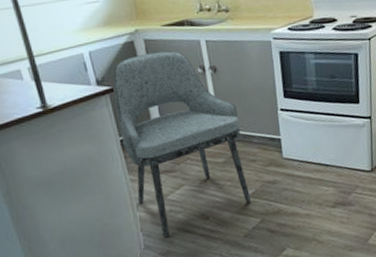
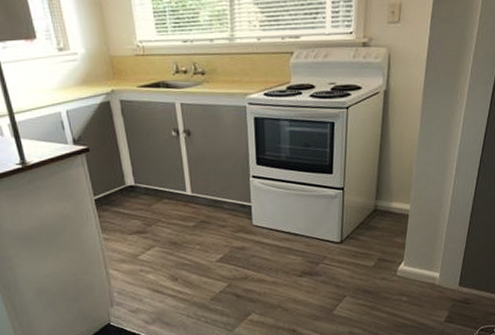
dining chair: present [113,50,252,238] -> none [89,112,220,297]

